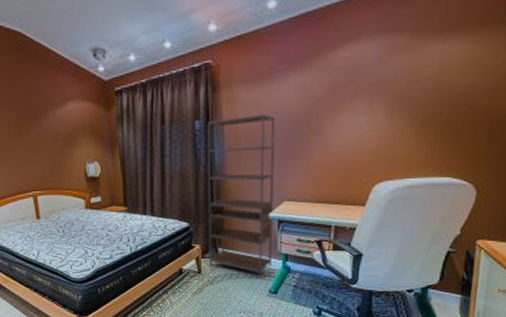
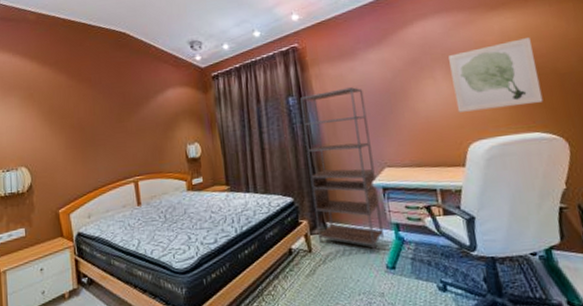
wall art: none [371,72,472,150] -> present [448,38,544,113]

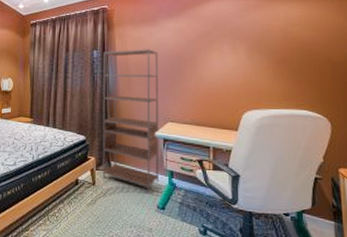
wall art: present [448,38,544,113] -> none [237,27,314,85]

